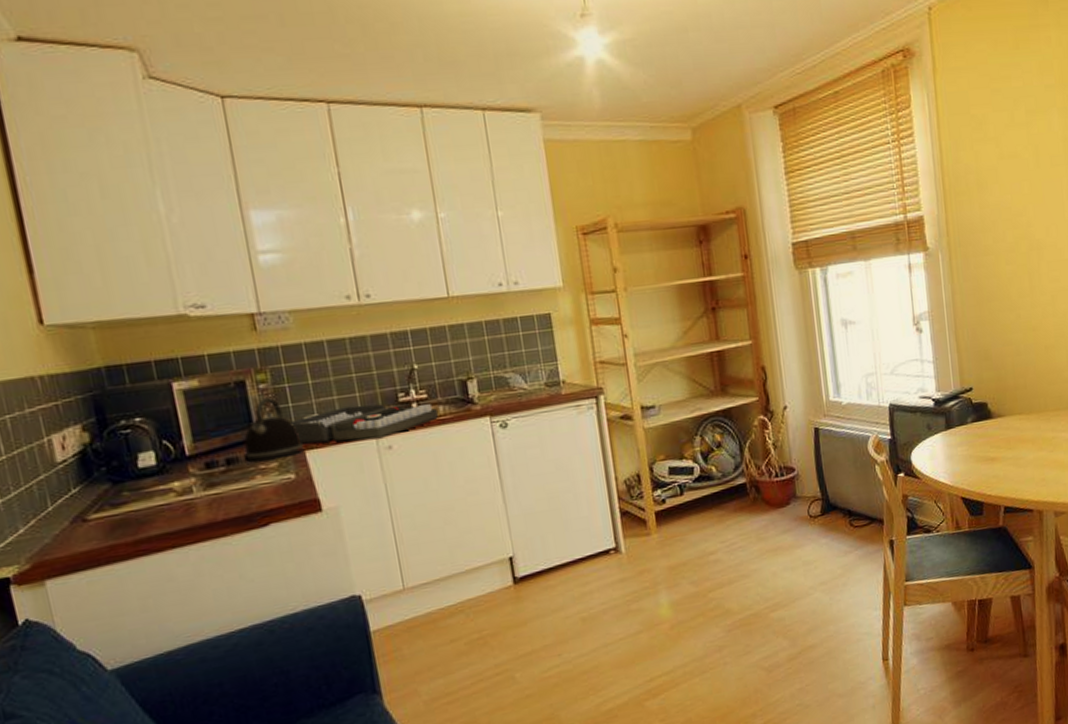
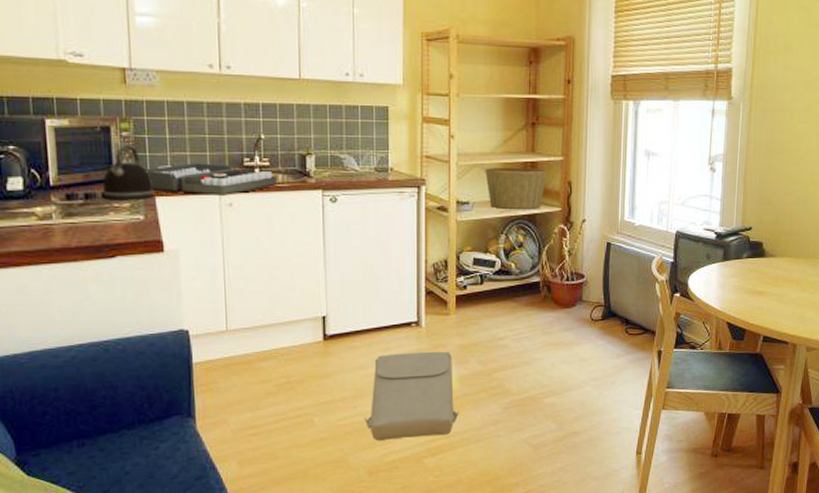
backpack: none [572,576,678,689] -> present [365,351,459,440]
basket: none [667,356,737,409] -> present [485,168,548,209]

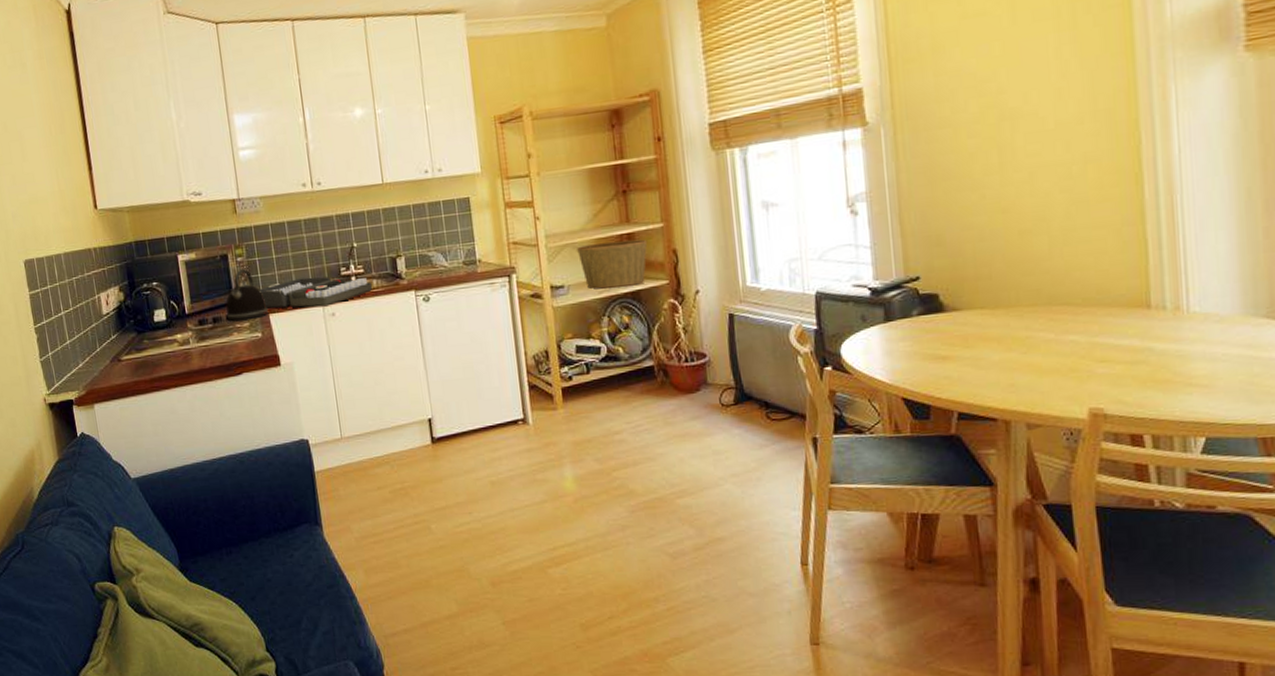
backpack: present [365,351,459,440] -> none [481,449,581,548]

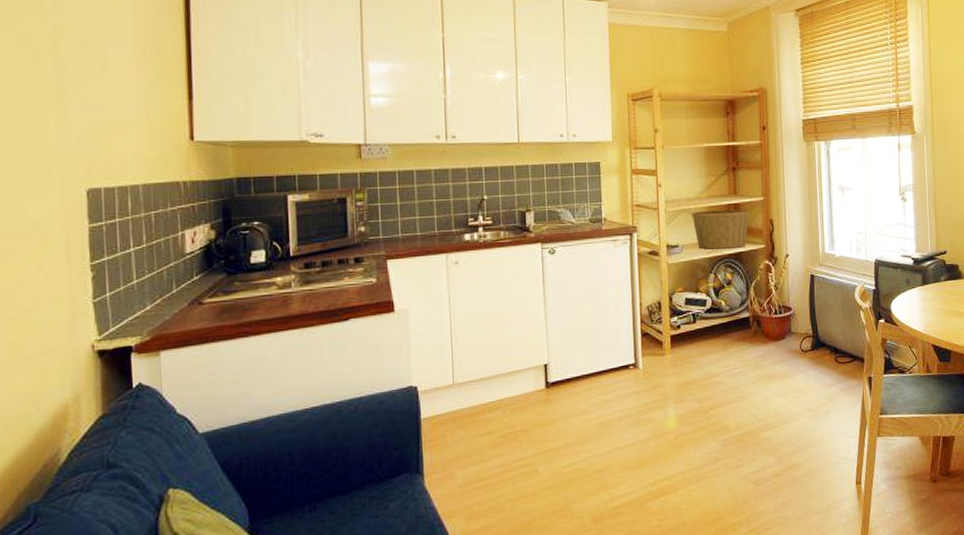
kettle: present [226,268,268,322] -> none [338,213,386,266]
tool set: present [258,276,372,310] -> none [377,225,499,256]

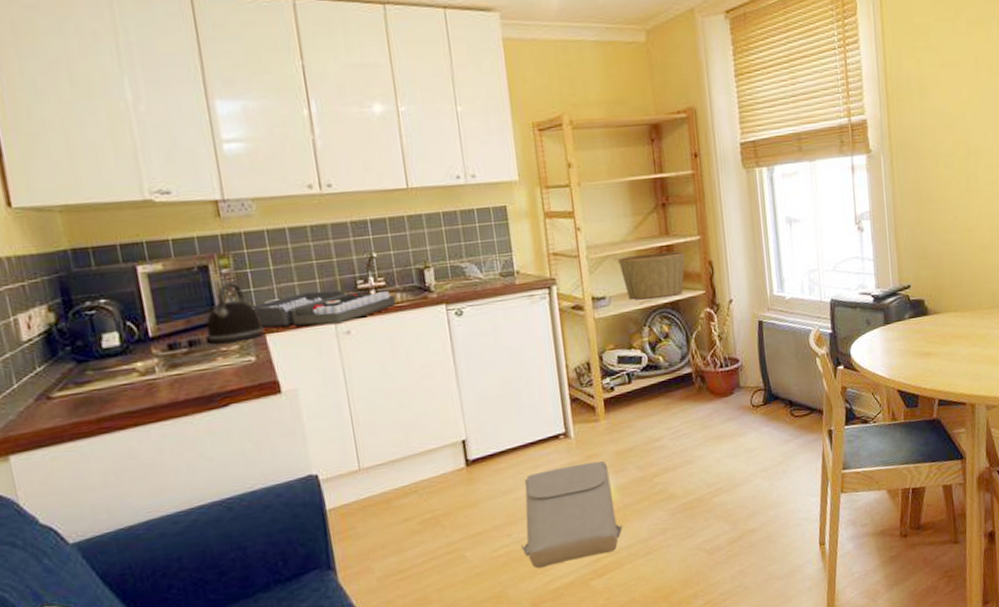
kettle: none [338,213,386,266] -> present [206,281,264,344]
tool set: none [377,225,499,256] -> present [250,290,396,329]
backpack: none [588,391,679,486] -> present [521,460,623,568]

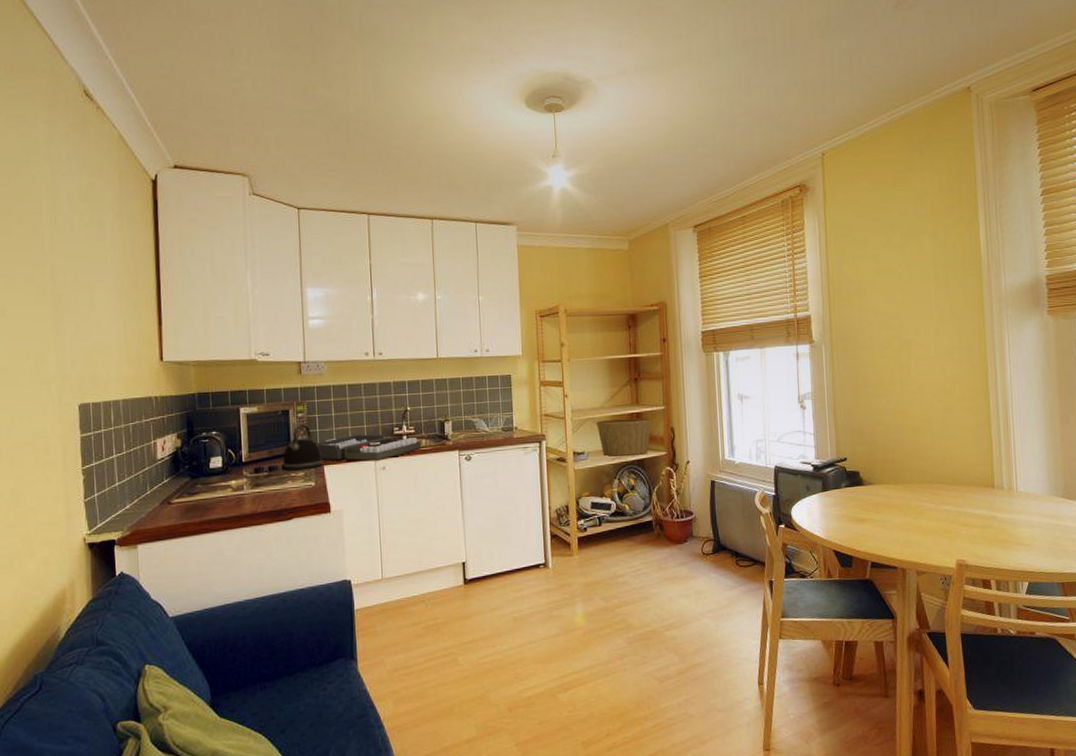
backpack: present [521,460,623,568] -> none [503,589,587,677]

